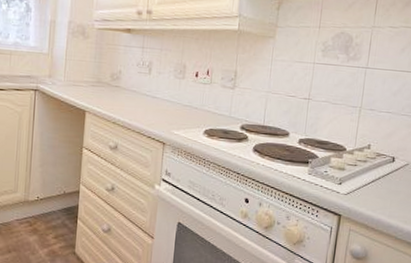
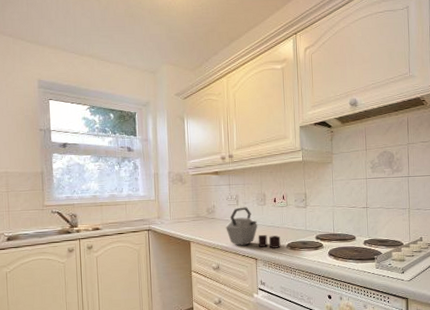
kettle: none [131,77,198,134] -> present [226,207,281,248]

